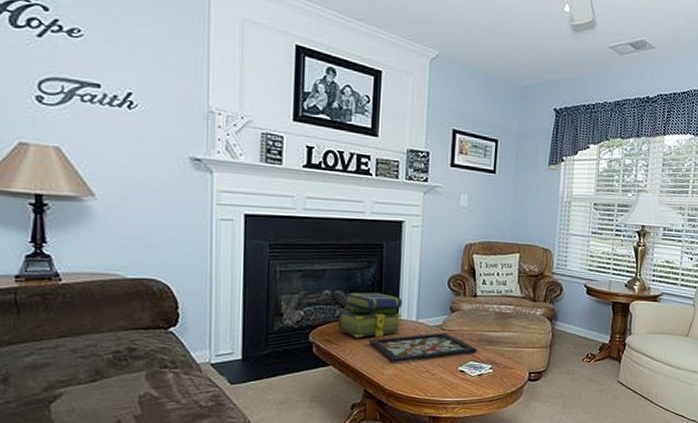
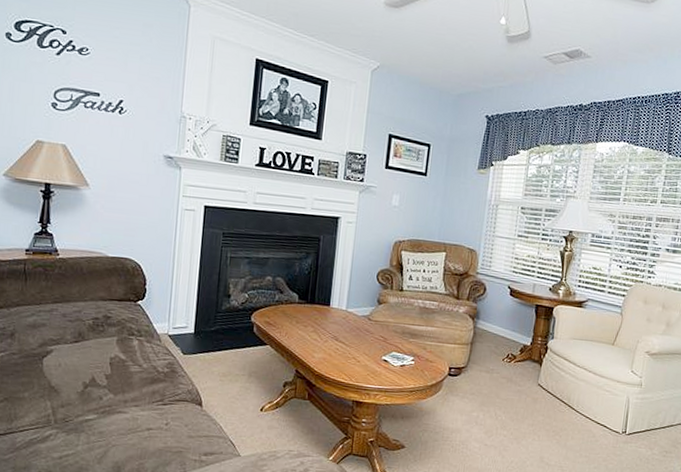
stack of books: present [337,292,402,338] -> none [276,280,334,323]
decorative tray: present [368,332,477,364] -> none [302,322,401,349]

